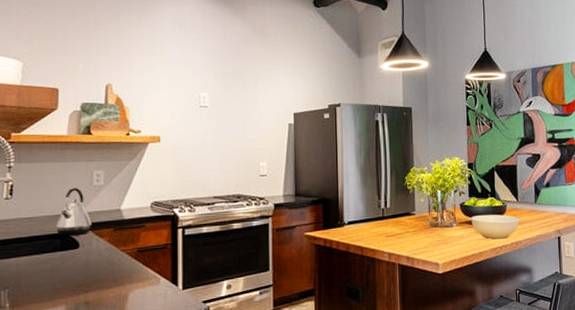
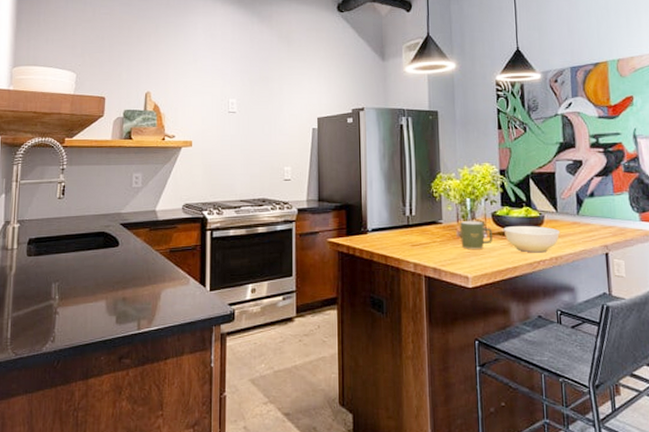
kettle: present [56,187,93,236] -> none [100,188,131,234]
mug: none [431,211,461,238] -> present [460,221,492,249]

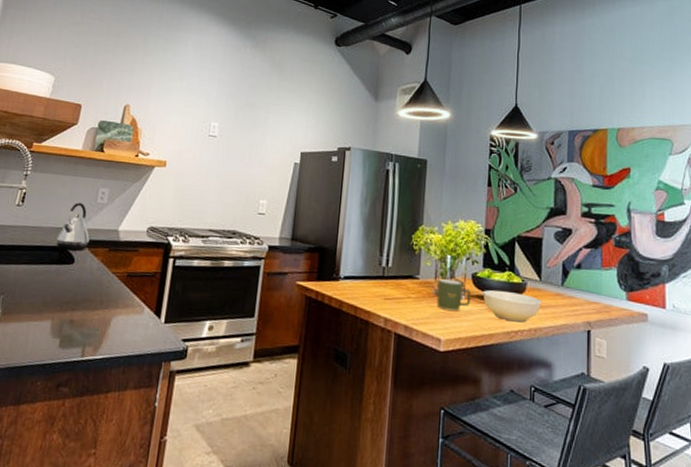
kettle: none [100,188,131,234] -> present [56,202,90,251]

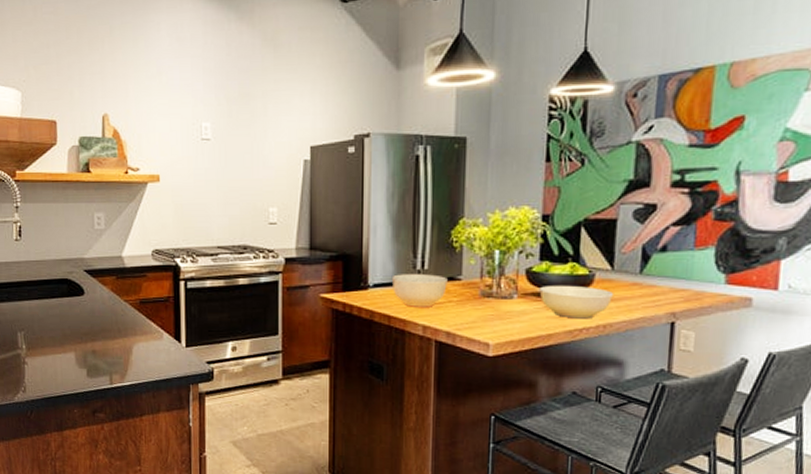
kettle: present [56,202,90,251] -> none [62,230,96,281]
bowl: none [360,269,408,302] -> present [391,274,447,307]
mug: present [436,279,471,311] -> none [483,278,524,312]

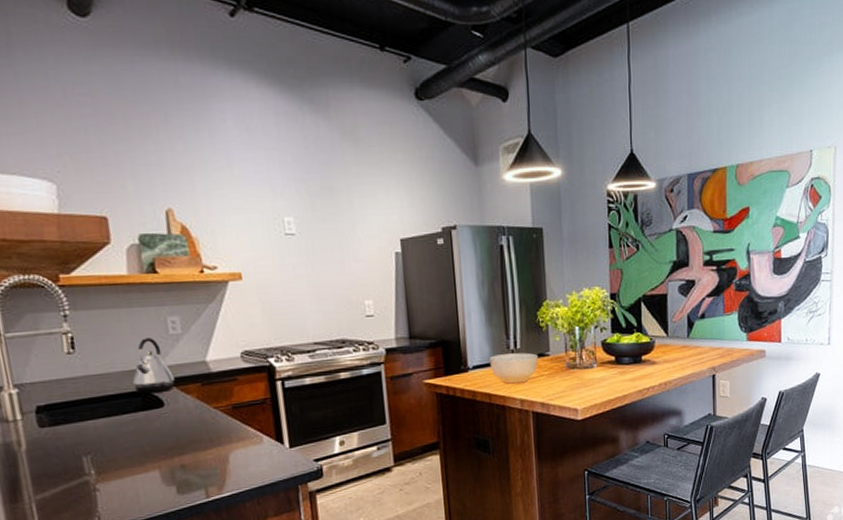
kettle: none [62,230,96,281] -> present [132,337,176,394]
bowl: present [539,285,614,319] -> none [613,352,670,380]

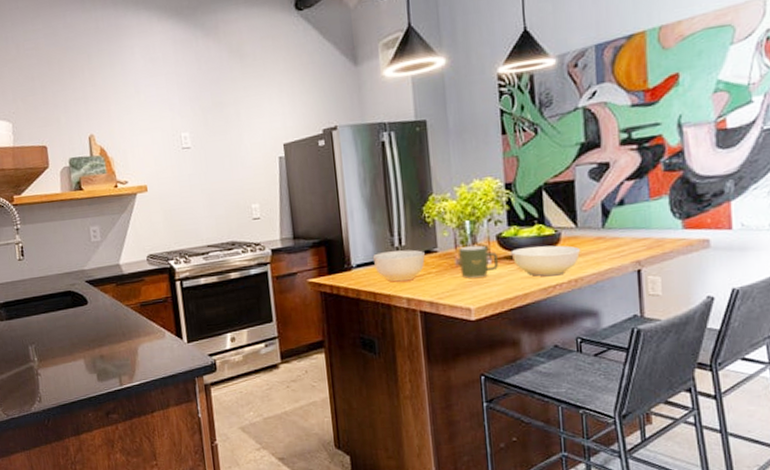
kettle: present [132,337,176,394] -> none [64,244,96,293]
mug: none [568,350,602,381] -> present [459,245,498,278]
bowl: none [613,352,670,380] -> present [511,245,581,277]

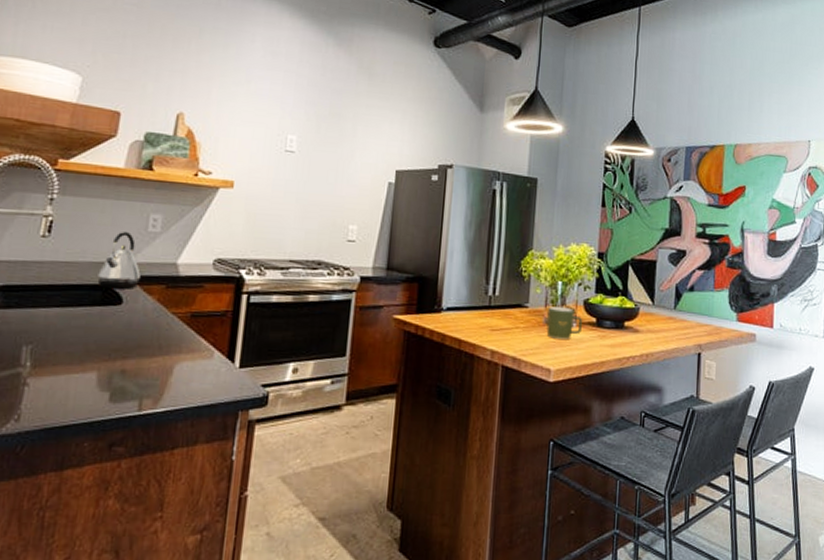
kettle: none [64,244,96,293] -> present [97,231,142,289]
bowl: present [372,249,425,283] -> none [464,299,516,333]
bowl: present [511,245,581,277] -> none [594,316,655,348]

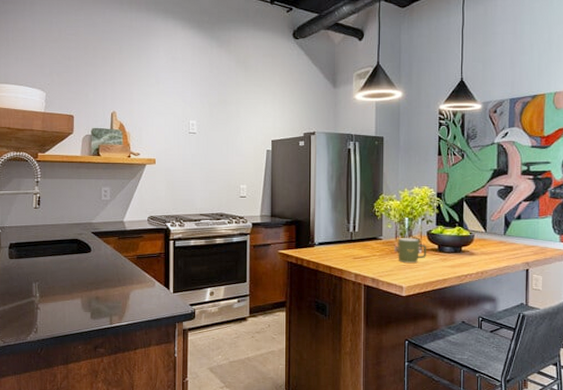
kettle: present [97,231,142,289] -> none [73,200,101,241]

